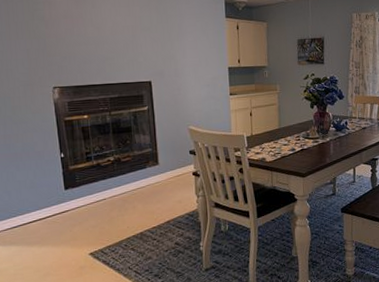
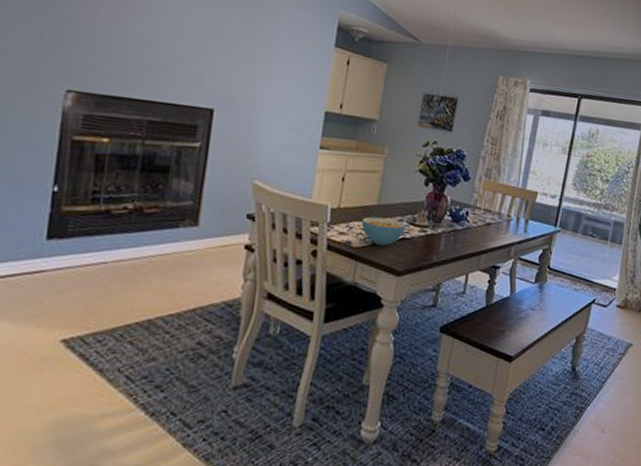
cereal bowl: none [270,137,303,158] -> present [361,216,406,246]

